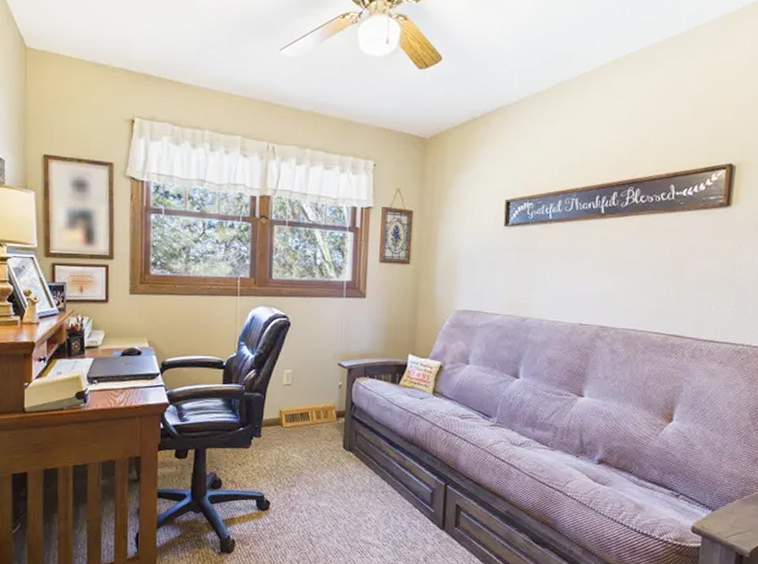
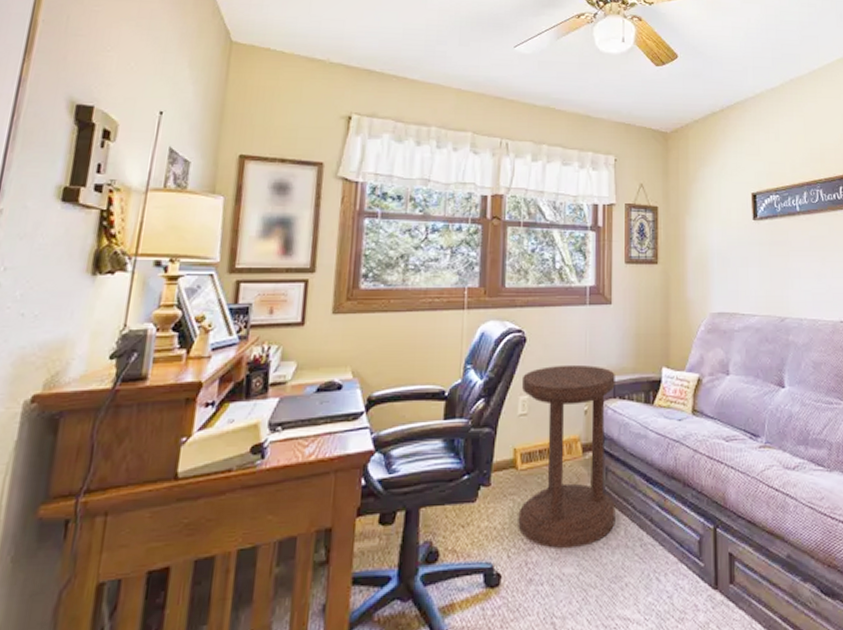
side table: none [283,347,367,489] -> present [518,364,616,549]

